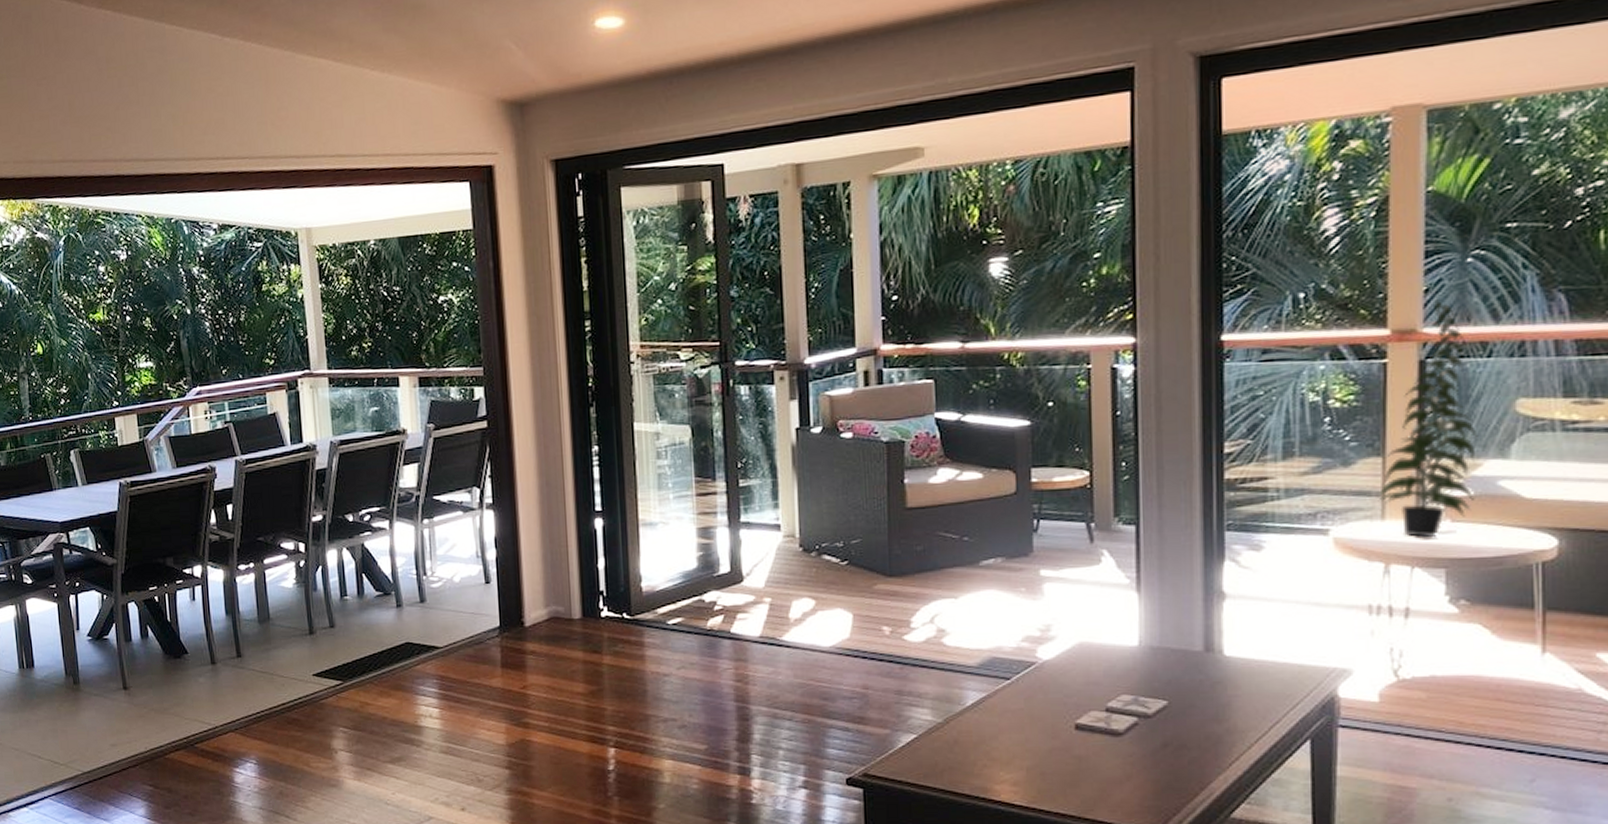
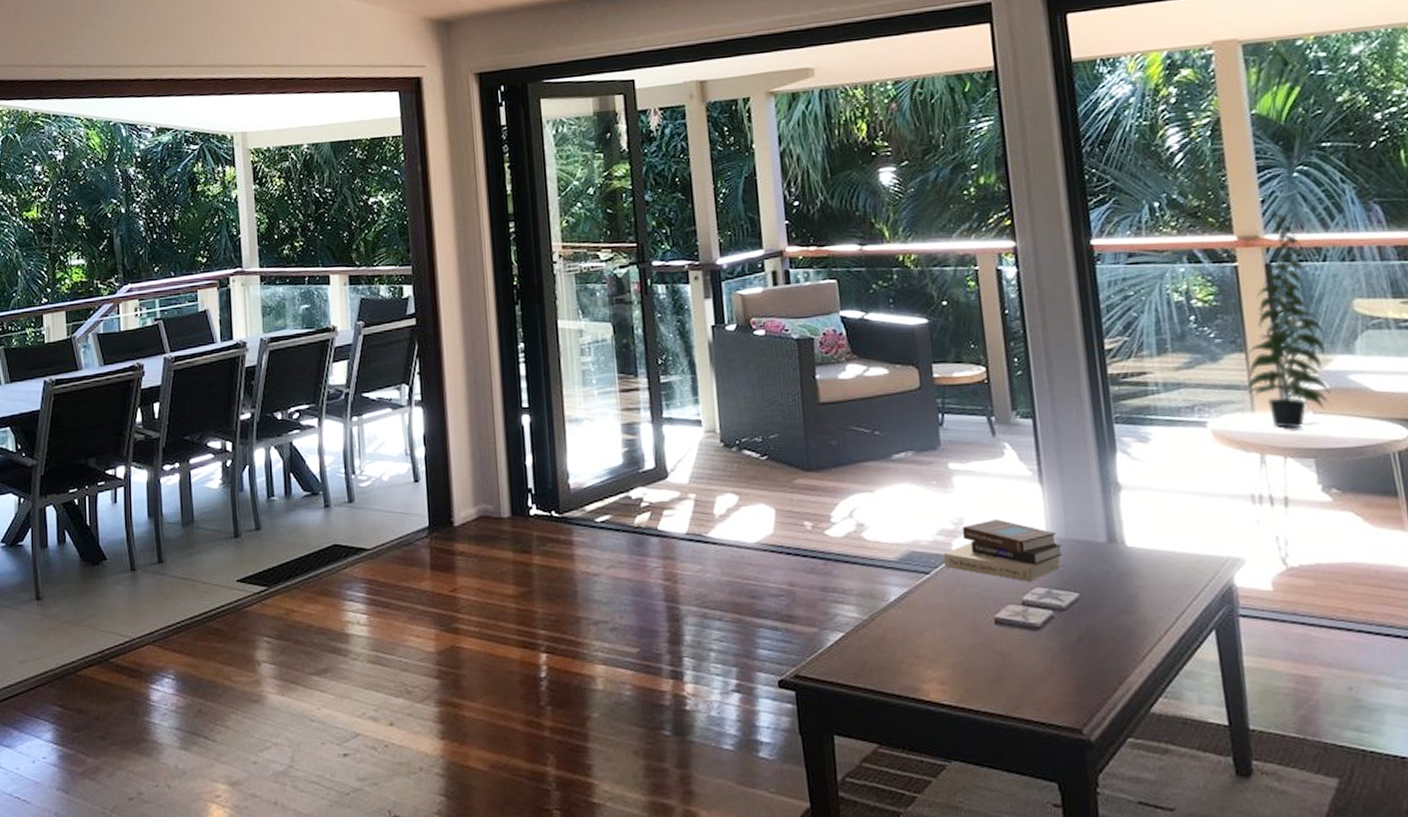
books: none [1026,626,1154,690] -> present [942,518,1062,583]

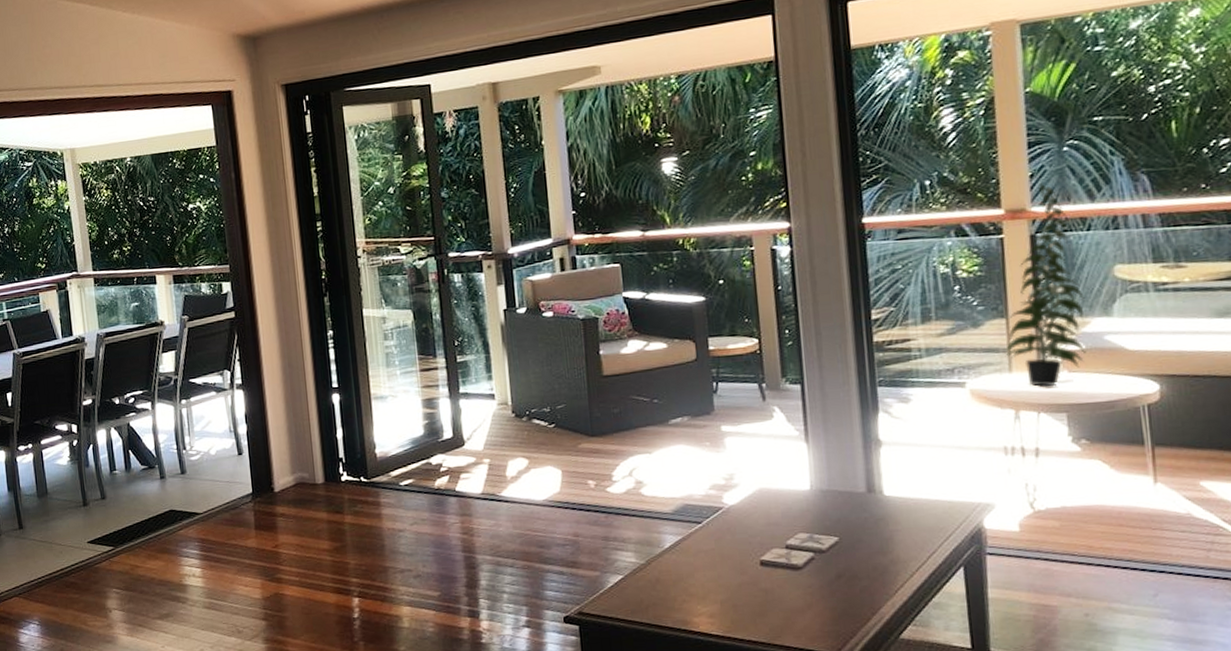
books: present [942,518,1062,583] -> none [714,474,824,529]

